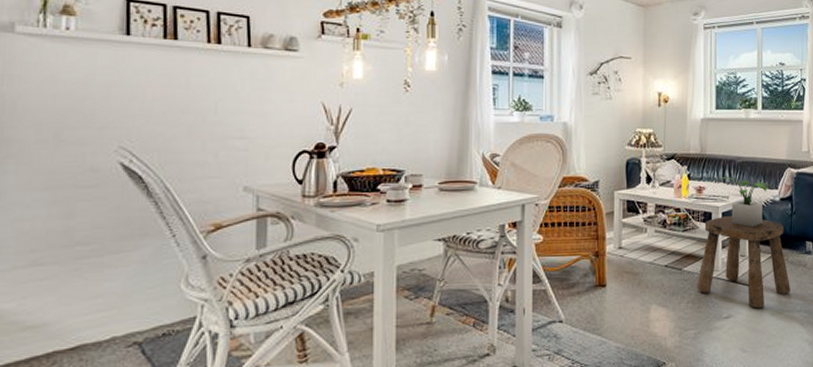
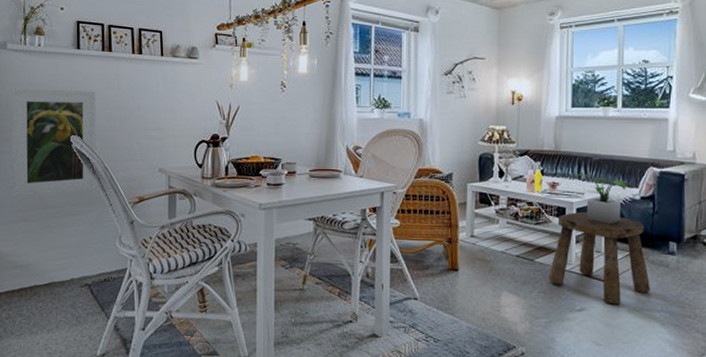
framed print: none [19,85,154,232] -> present [11,88,96,196]

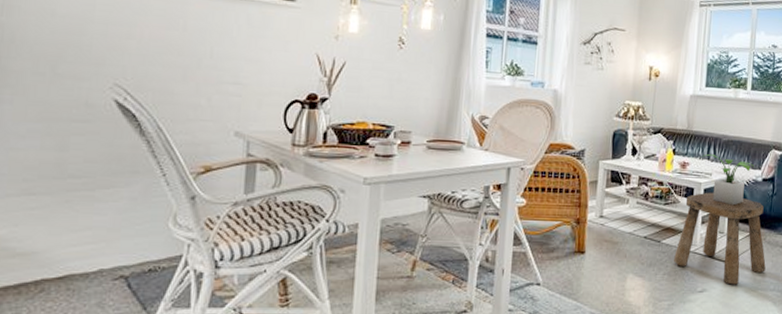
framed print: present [11,88,96,196] -> none [12,17,151,161]

